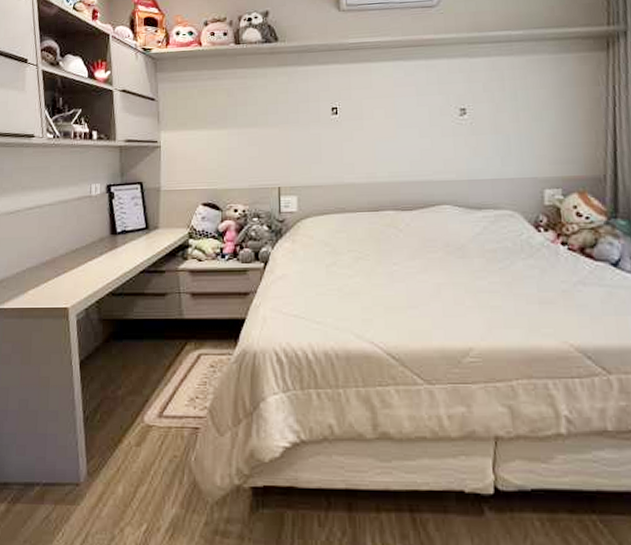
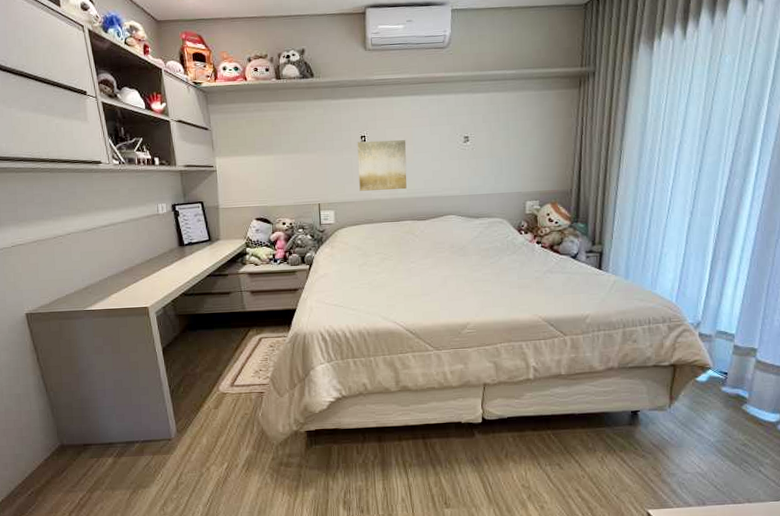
wall art: none [327,111,388,173] -> present [357,139,407,191]

